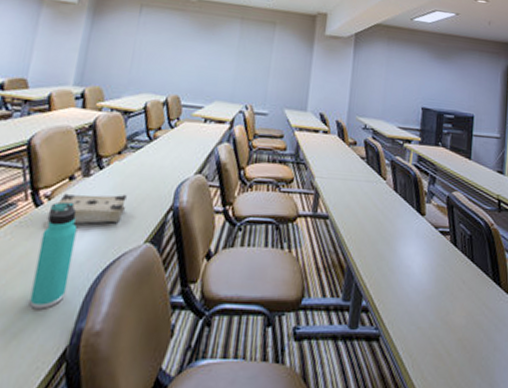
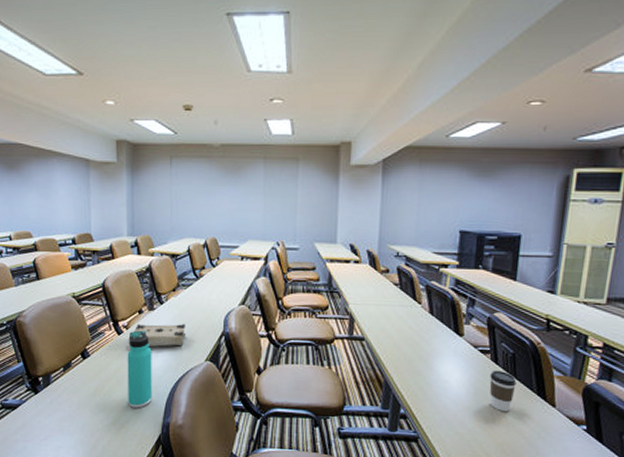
coffee cup: none [449,253,474,300] -> present [489,370,517,411]

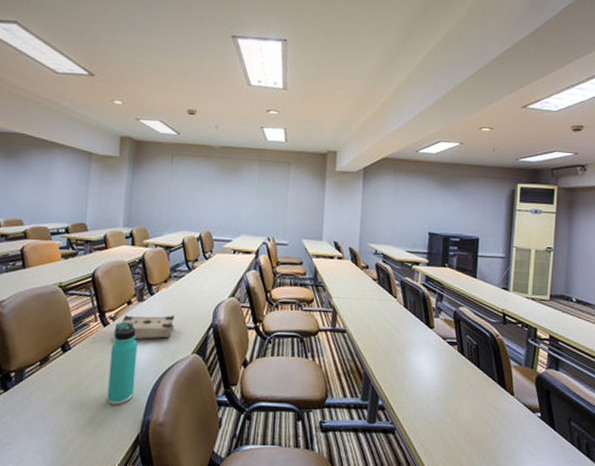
coffee cup: present [489,370,517,411] -> none [457,360,480,400]

